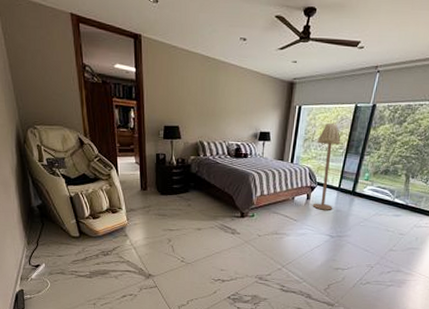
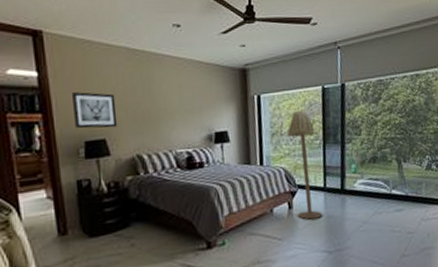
wall art: none [159,87,189,118] -> present [72,92,118,129]

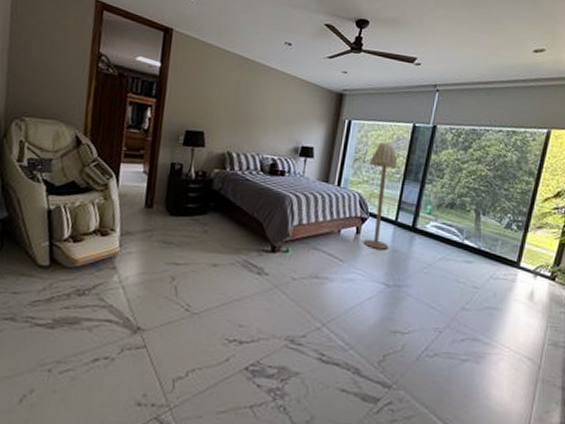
wall art: present [72,92,118,129] -> none [181,86,221,124]

